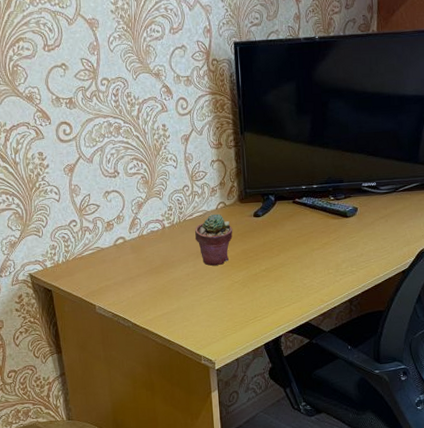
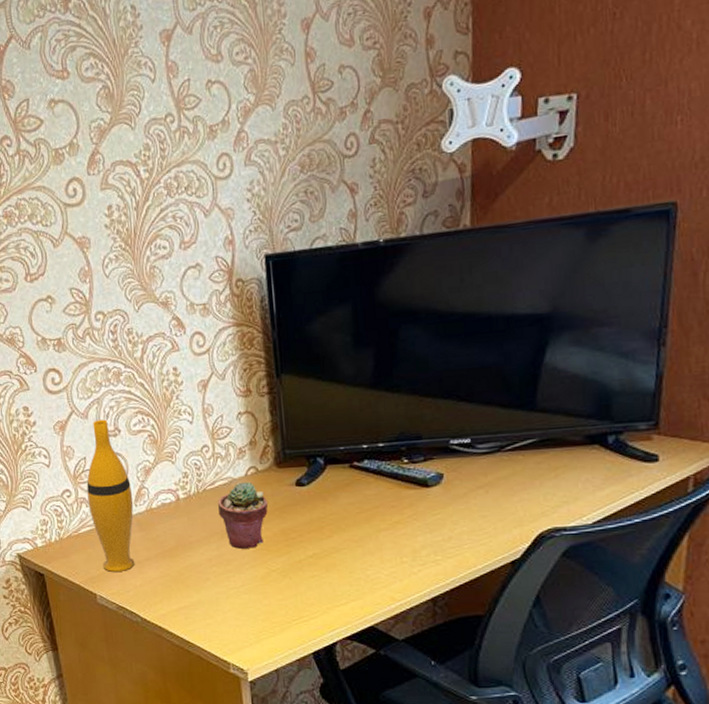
vase: none [90,164,128,287] -> present [86,419,135,573]

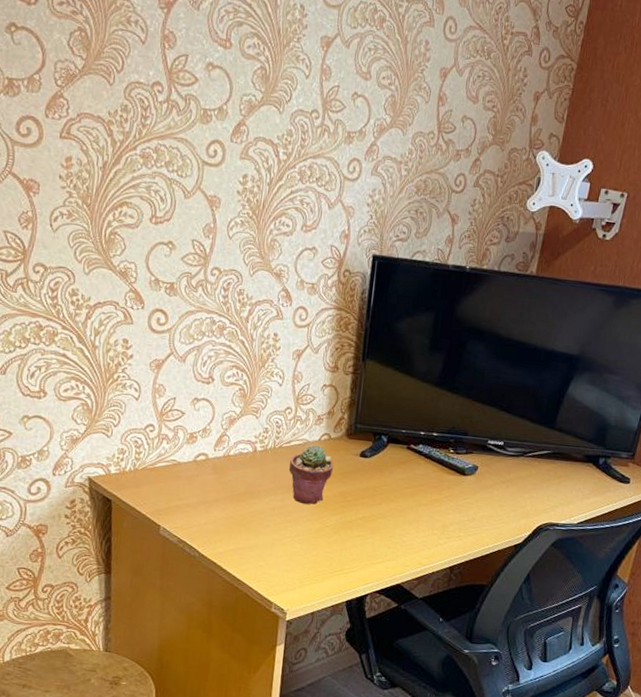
vase: present [86,419,135,573] -> none [169,365,214,509]

